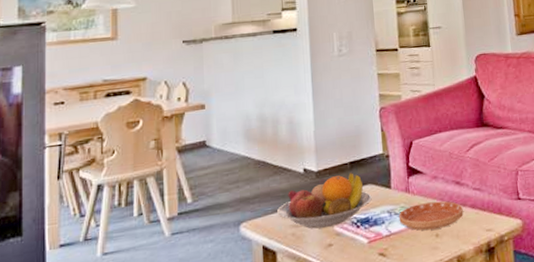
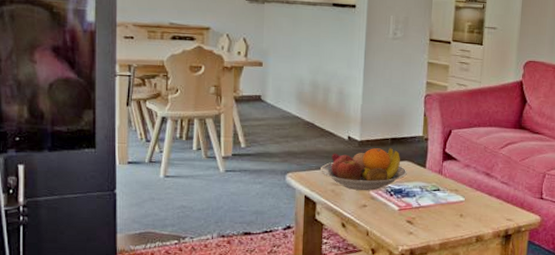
saucer: present [399,201,464,231] -> none [429,186,489,210]

